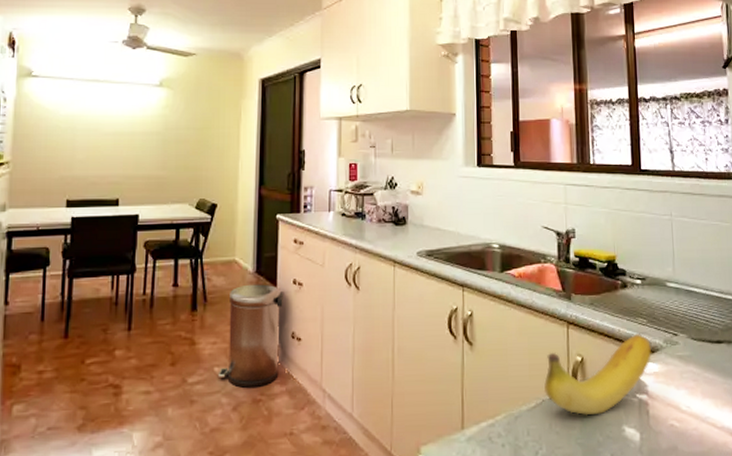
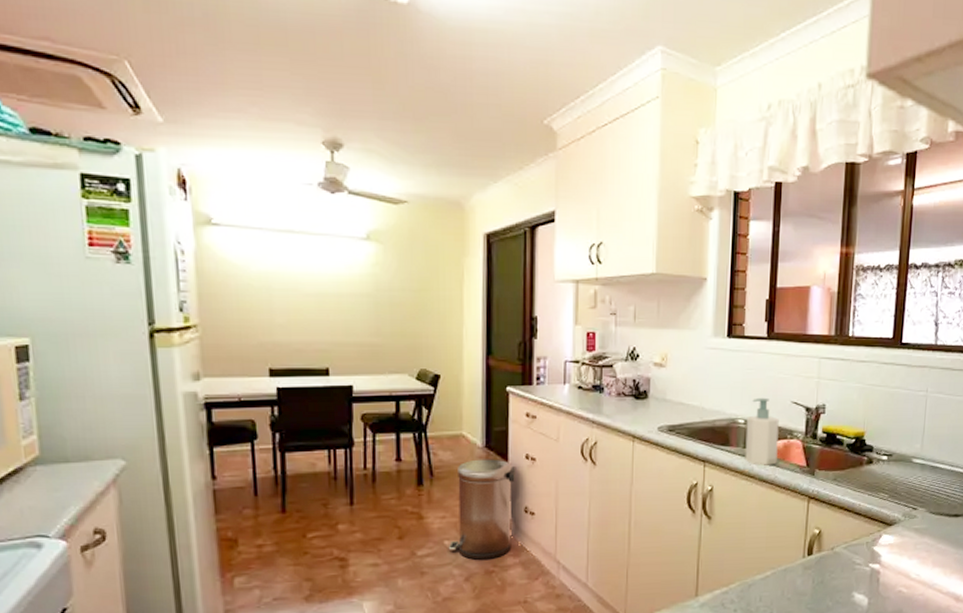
soap bottle: none [500,222,533,291] -> present [745,397,779,467]
fruit: present [544,333,651,416] -> none [780,508,889,584]

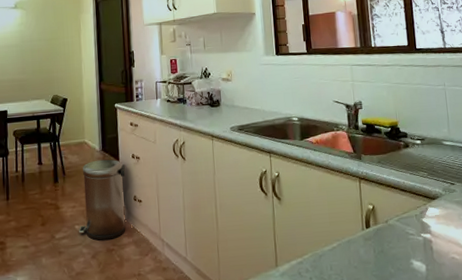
soap bottle: present [745,397,779,467] -> none [299,99,329,154]

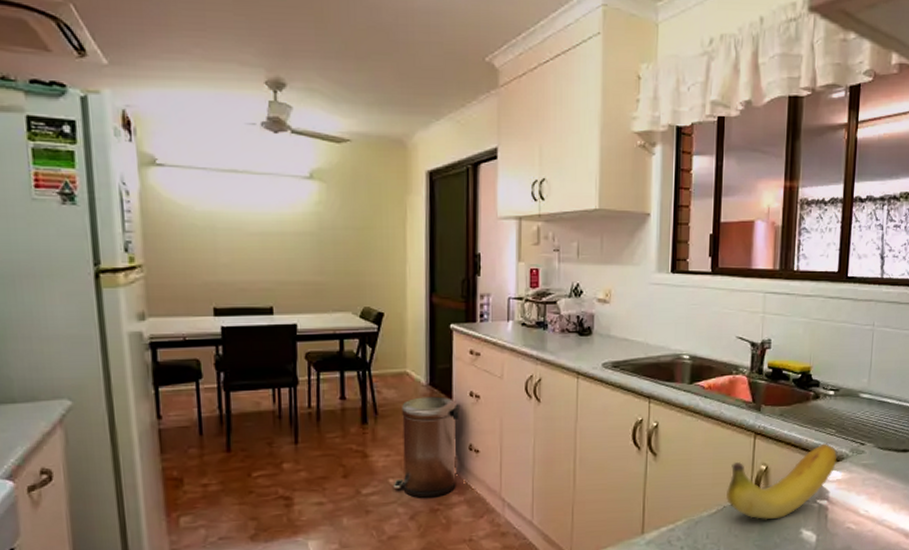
fruit: none [342,184,432,253] -> present [726,443,837,520]

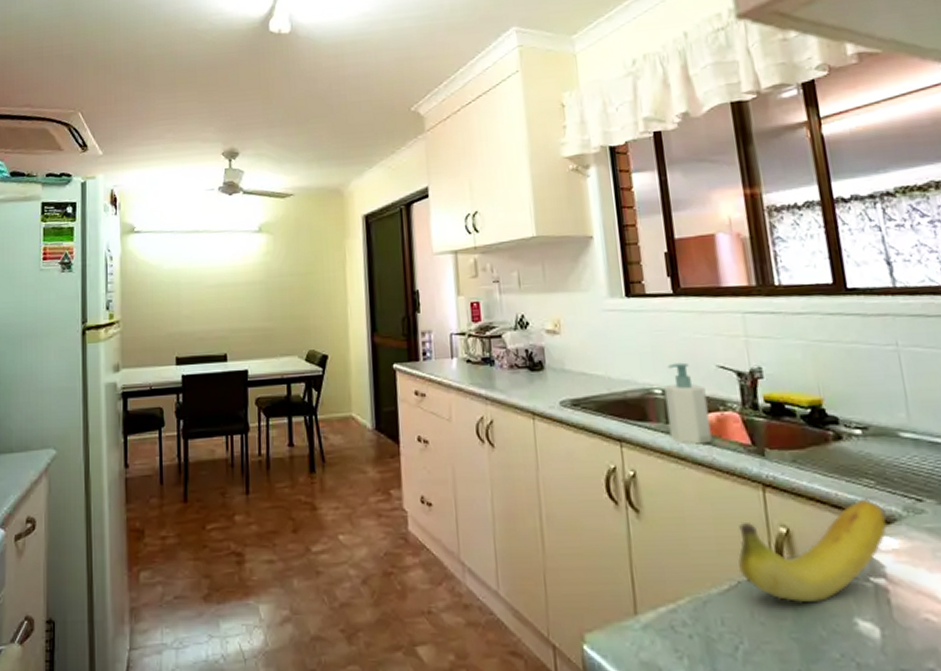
pedal bin: present [393,396,461,499] -> none [343,442,410,560]
soap bottle: none [690,333,724,402] -> present [664,362,712,446]

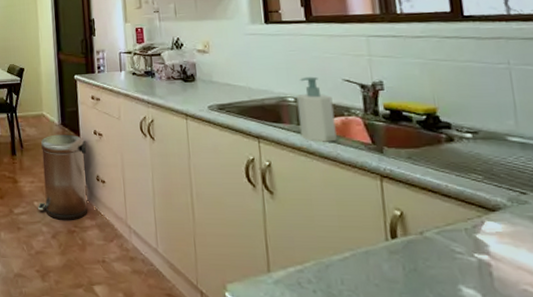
pedal bin: none [343,442,410,560] -> present [37,134,88,221]
fruit: present [738,499,886,603] -> none [357,190,491,271]

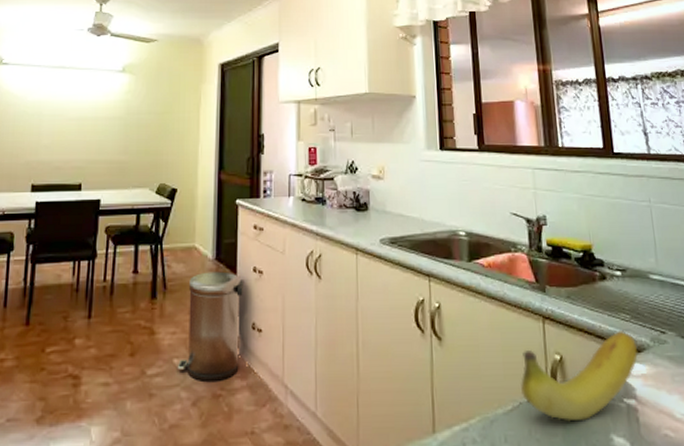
soap bottle: present [296,76,337,143] -> none [467,209,504,282]
fruit: none [357,190,491,271] -> present [521,330,638,422]

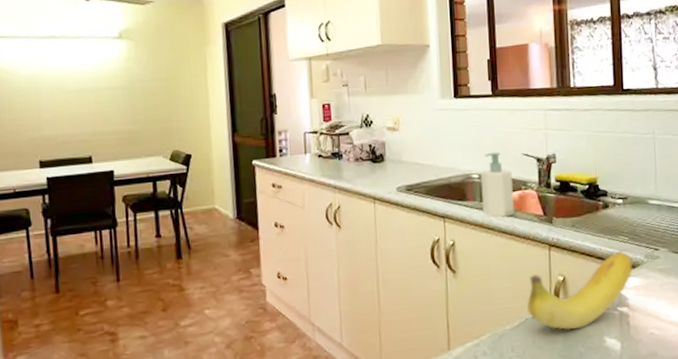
pedal bin: present [177,271,245,383] -> none [208,229,268,328]
soap bottle: none [467,209,504,282] -> present [480,151,514,218]

